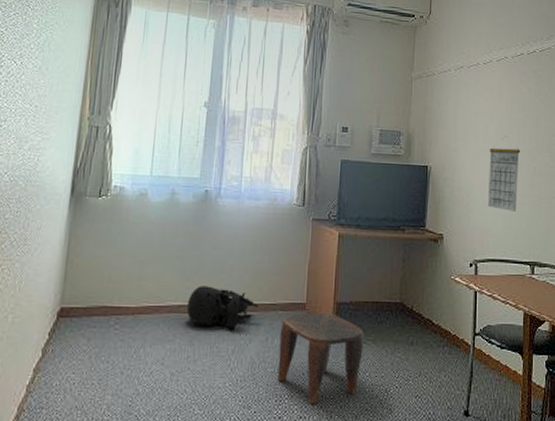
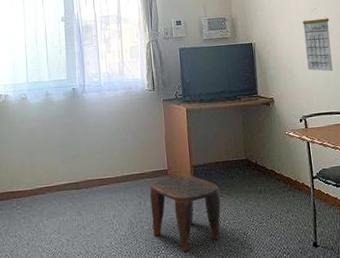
tactical helmet: present [186,286,259,328] -> none [71,165,130,199]

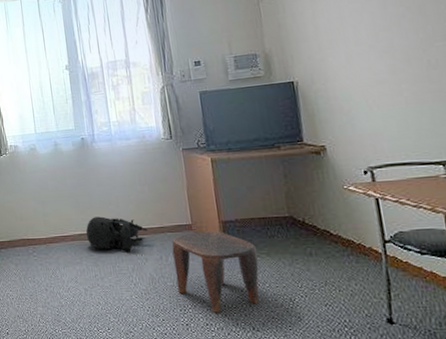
tactical helmet: none [71,165,130,199] -> present [85,216,148,250]
calendar: present [302,8,333,71] -> none [364,33,413,112]

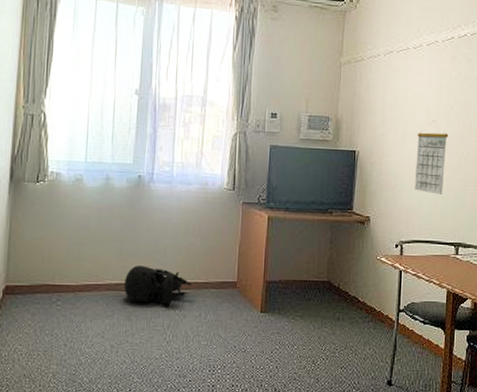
stool: present [172,231,260,313] -> none [211,290,292,374]
calendar: none [364,33,413,112] -> present [414,120,449,195]

